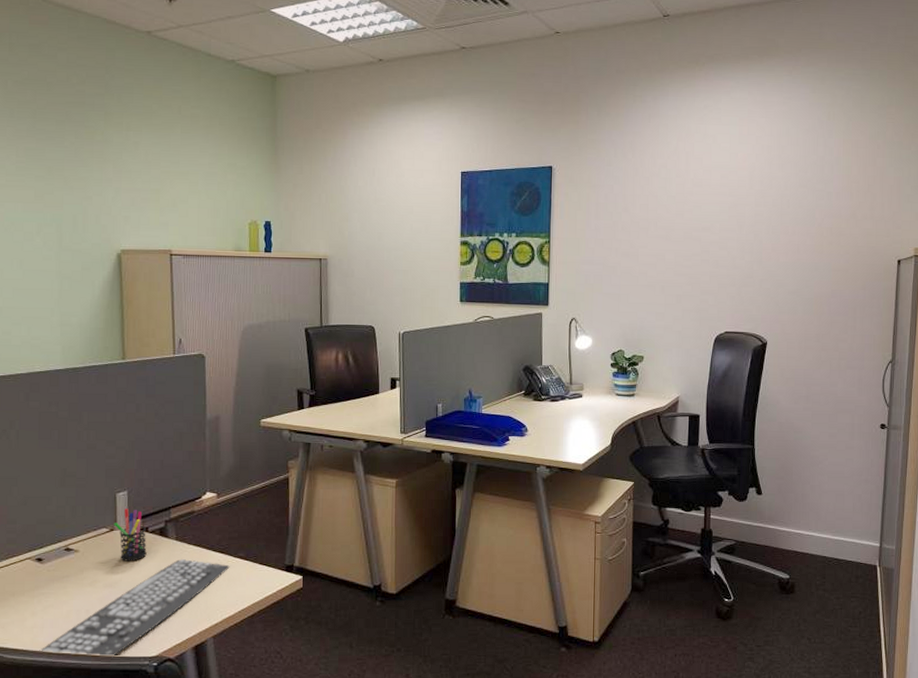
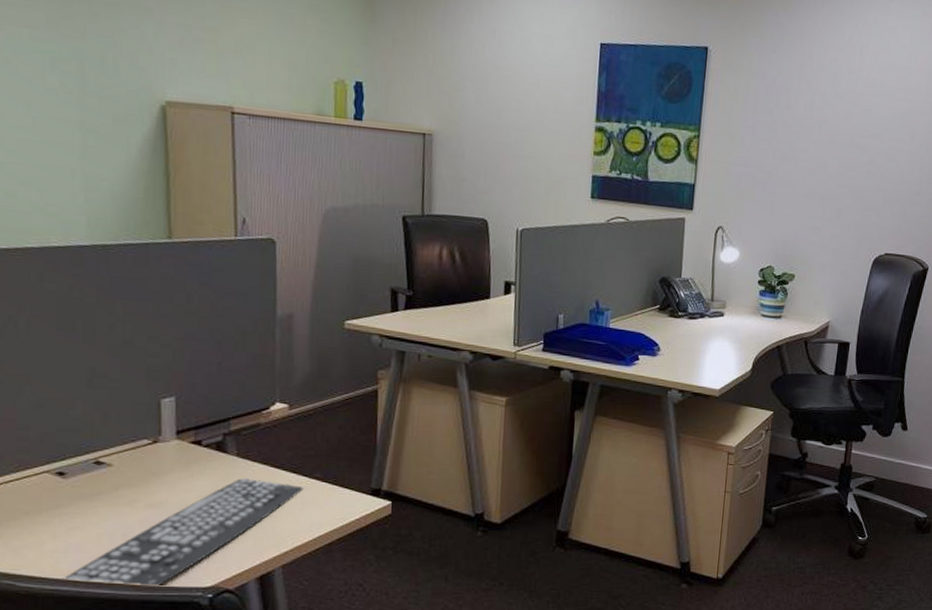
pen holder: present [114,509,147,561] -> none [157,417,200,479]

